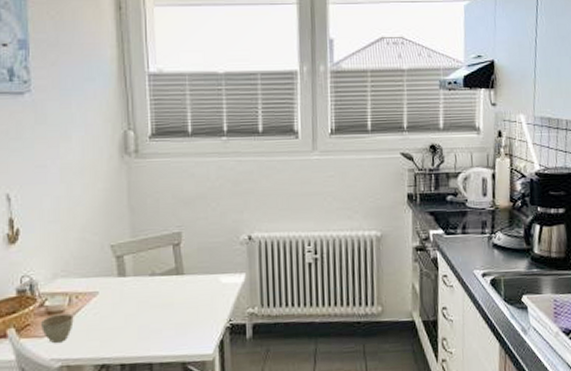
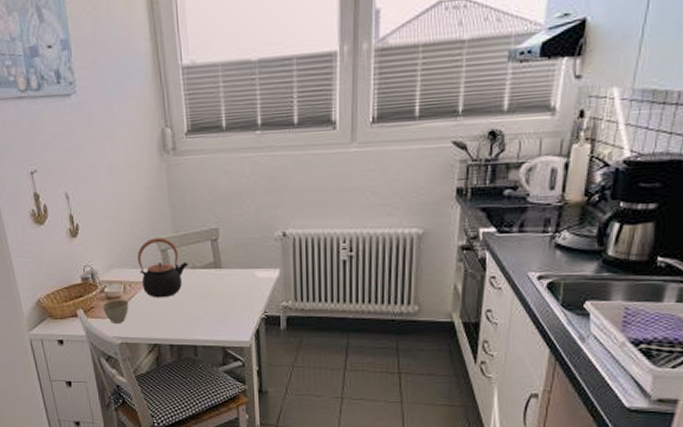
teapot: none [88,242,147,311] -> present [137,237,189,298]

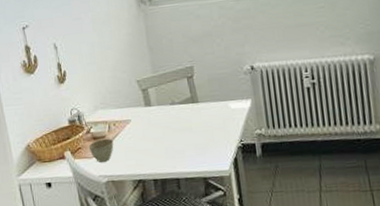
teapot: present [137,237,189,298] -> none [120,78,168,135]

